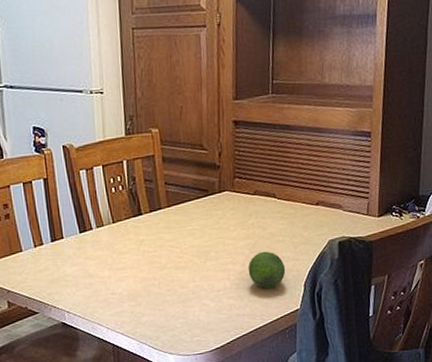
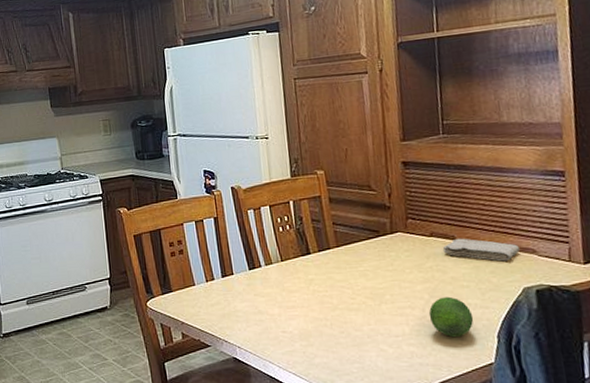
washcloth: none [264,195,329,217] -> present [442,238,521,262]

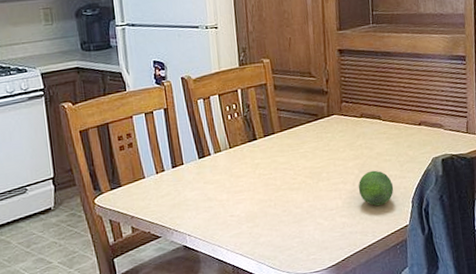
washcloth: present [442,238,521,262] -> none [370,117,431,136]

